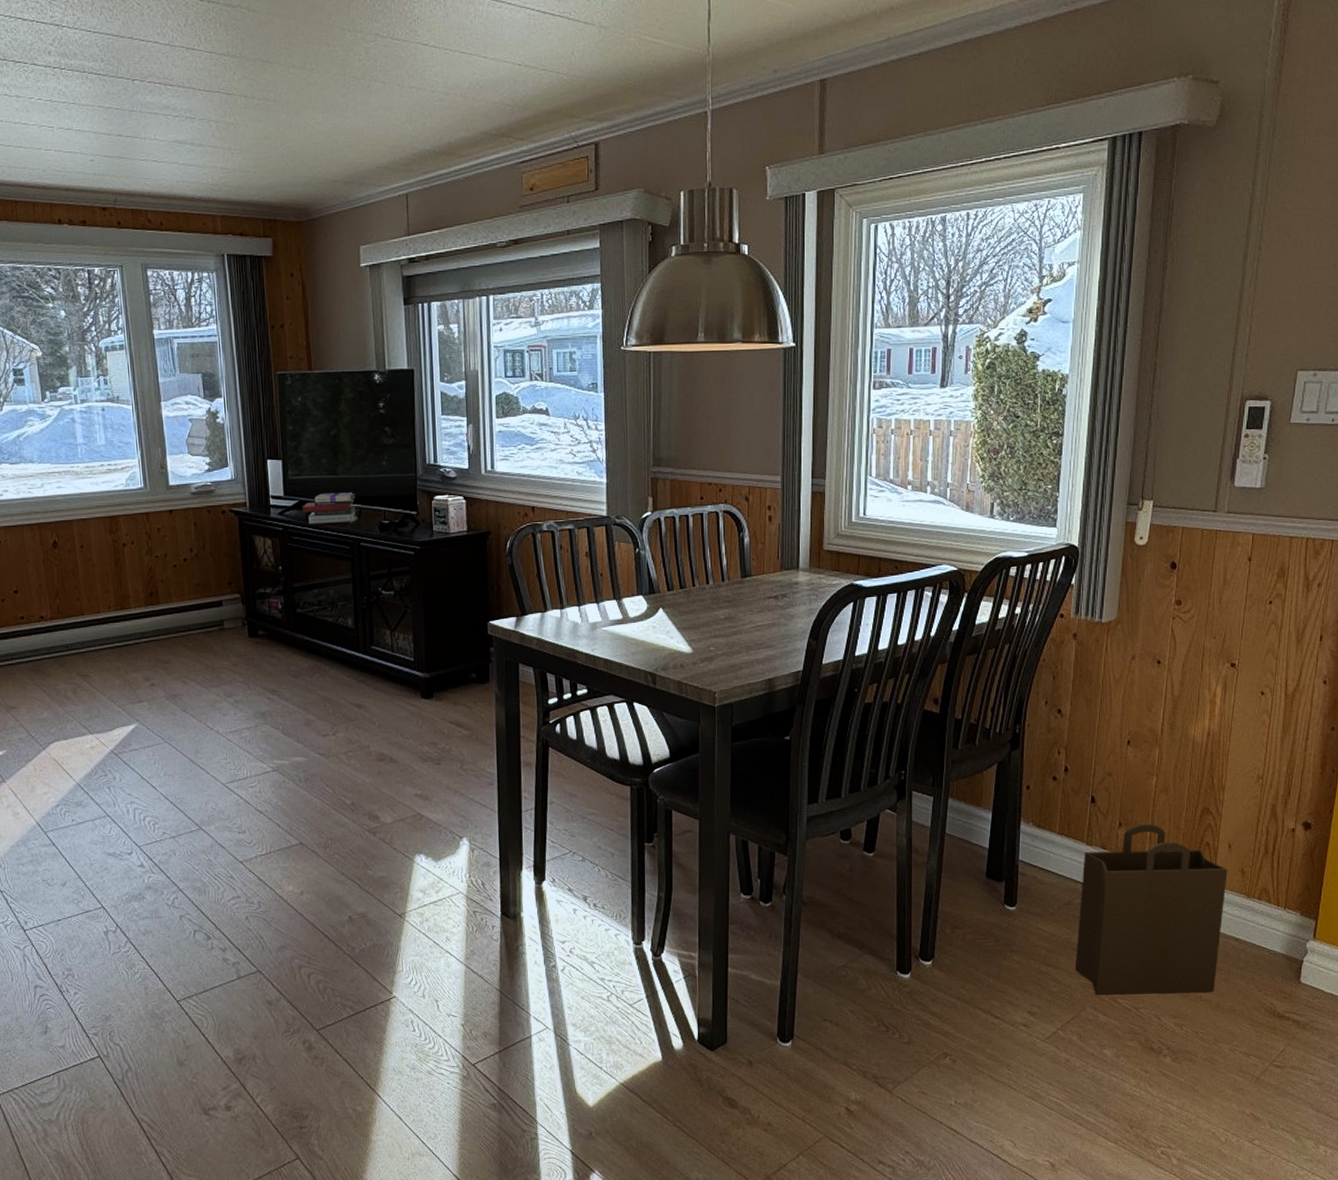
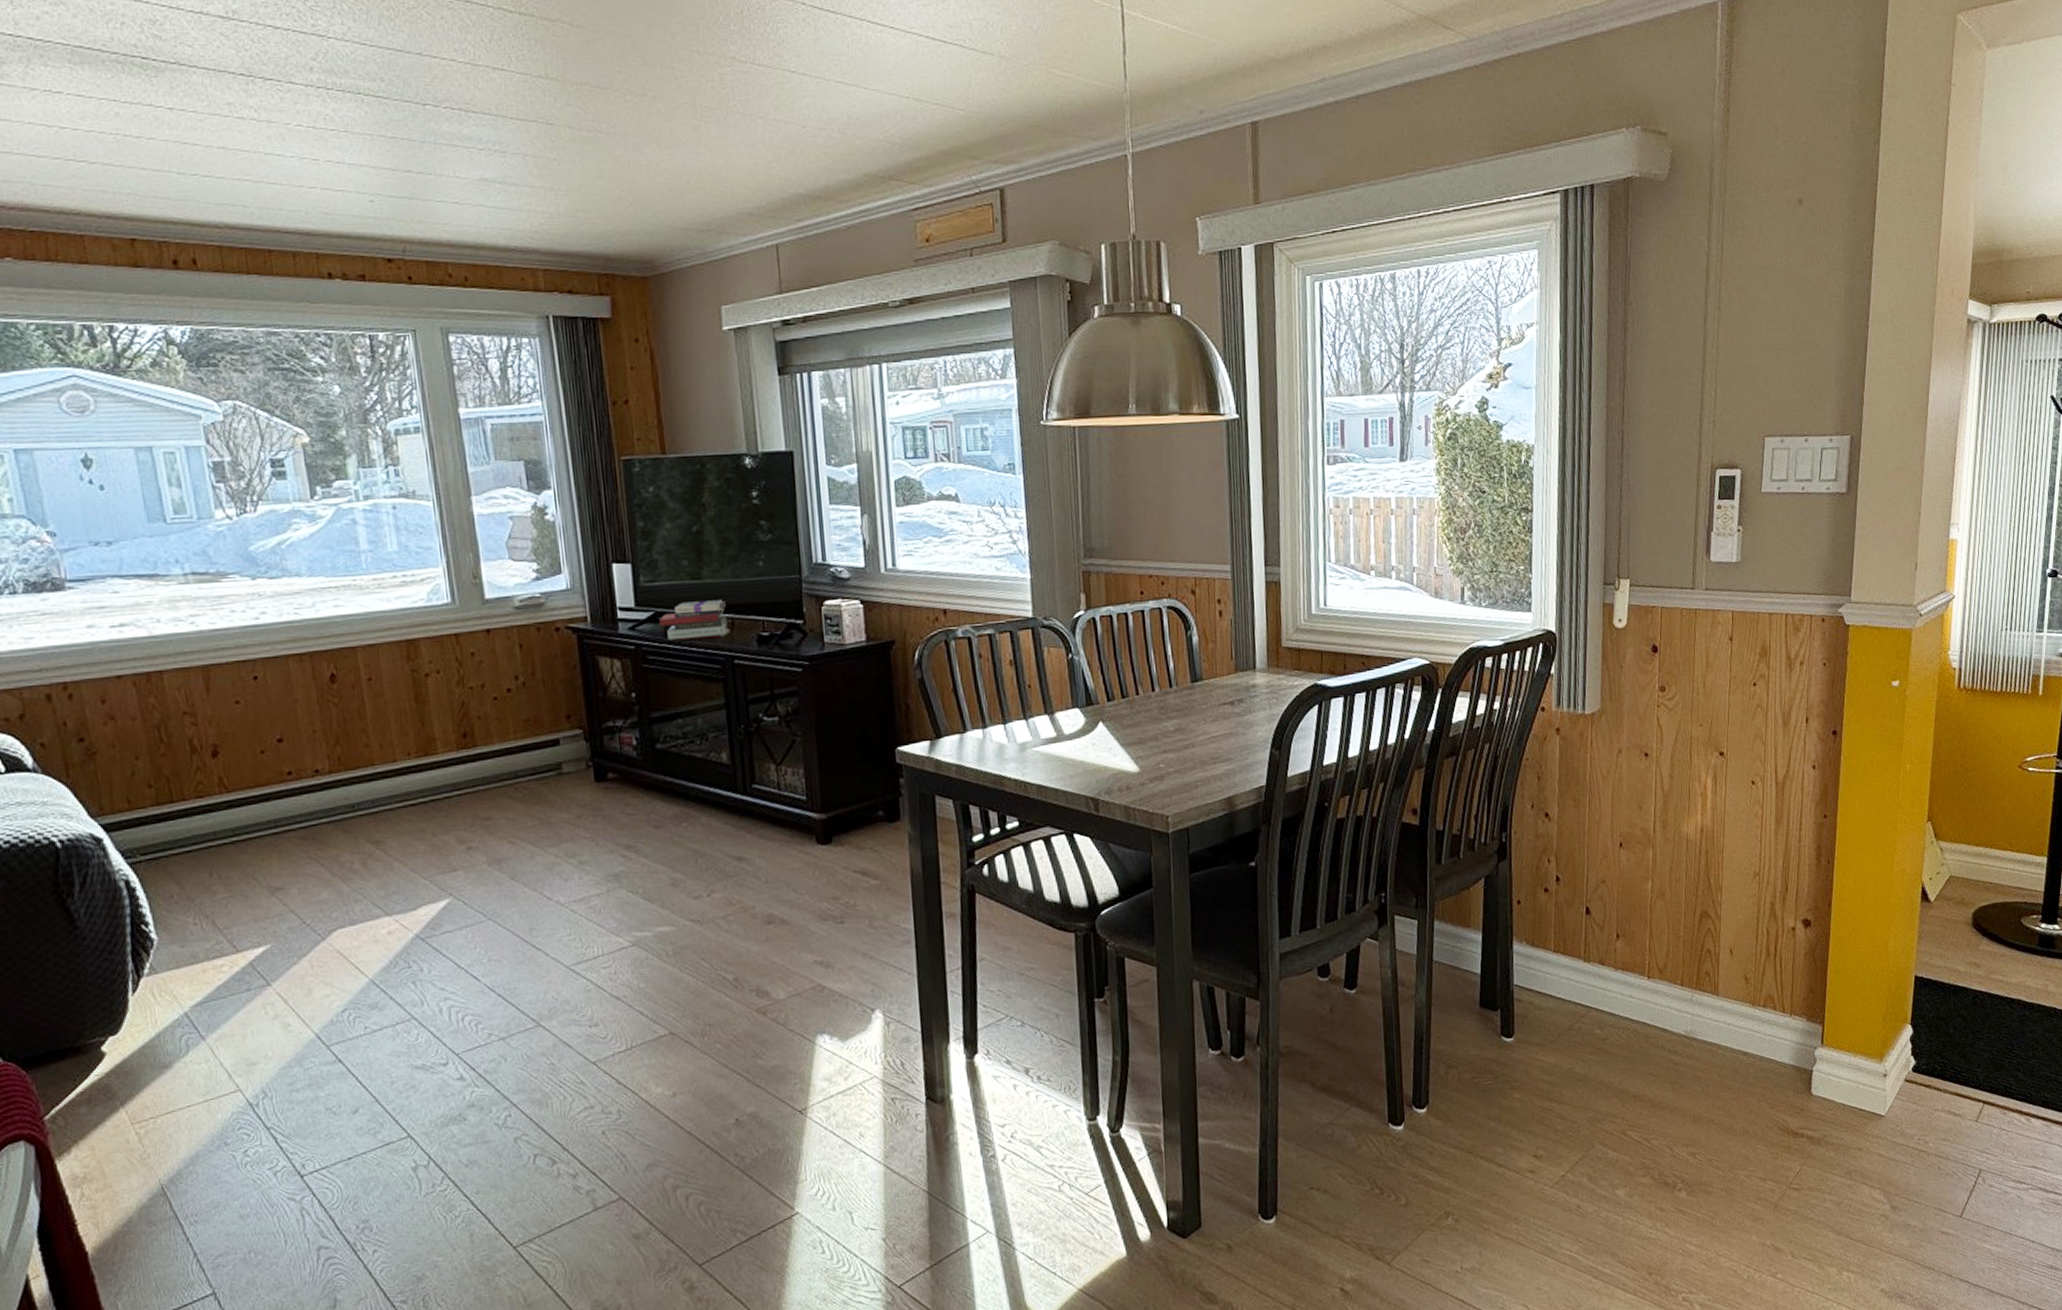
shopping bag: present [1075,824,1228,996] -> none [1580,933,1731,1130]

